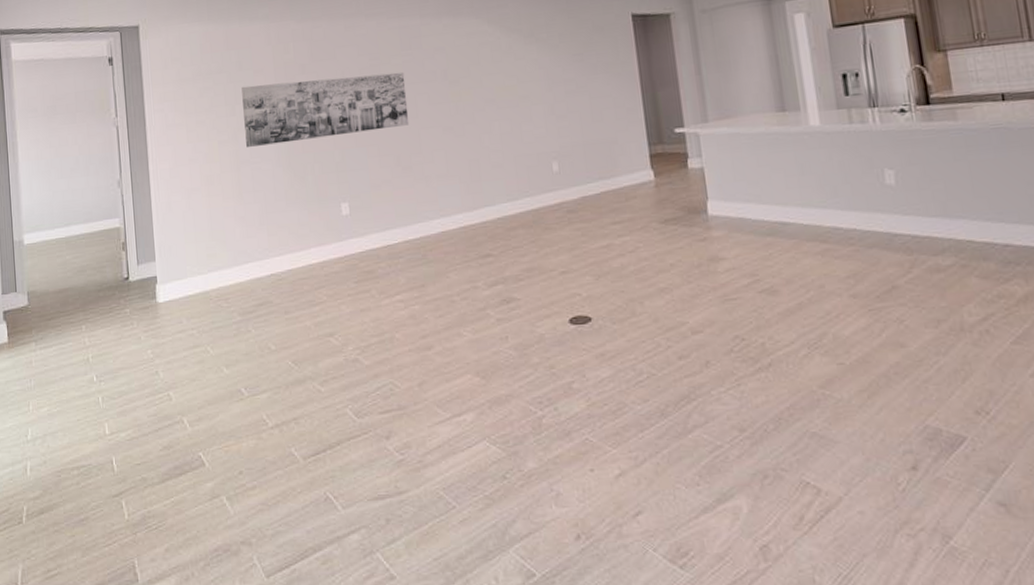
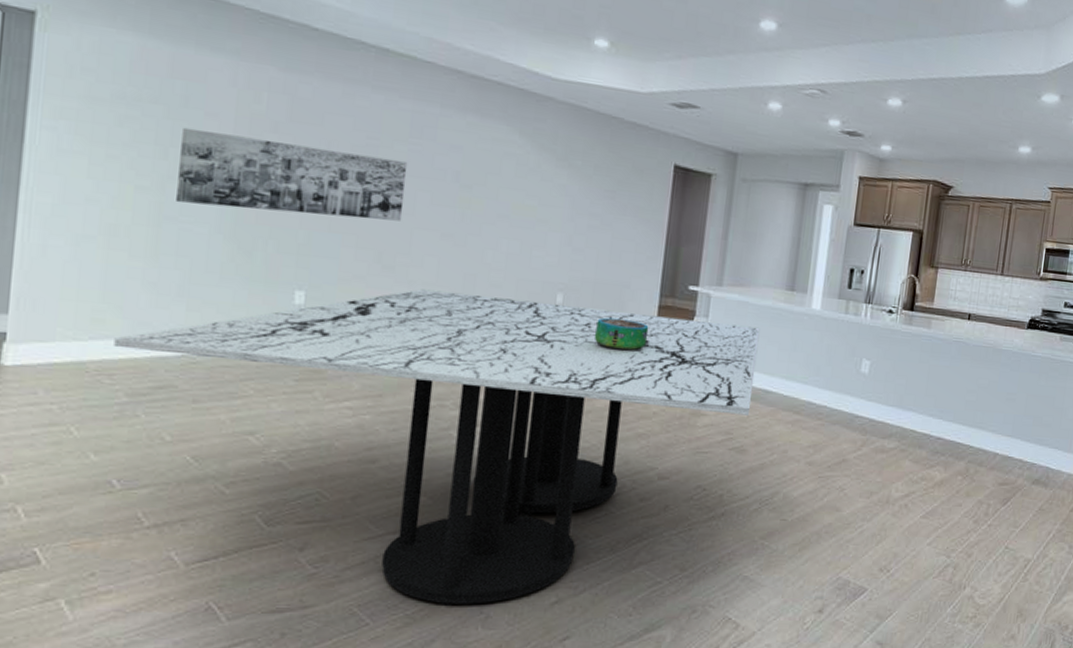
dining table: none [224,157,771,486] -> present [114,289,760,607]
decorative bowl: none [594,174,647,207] -> present [594,317,649,351]

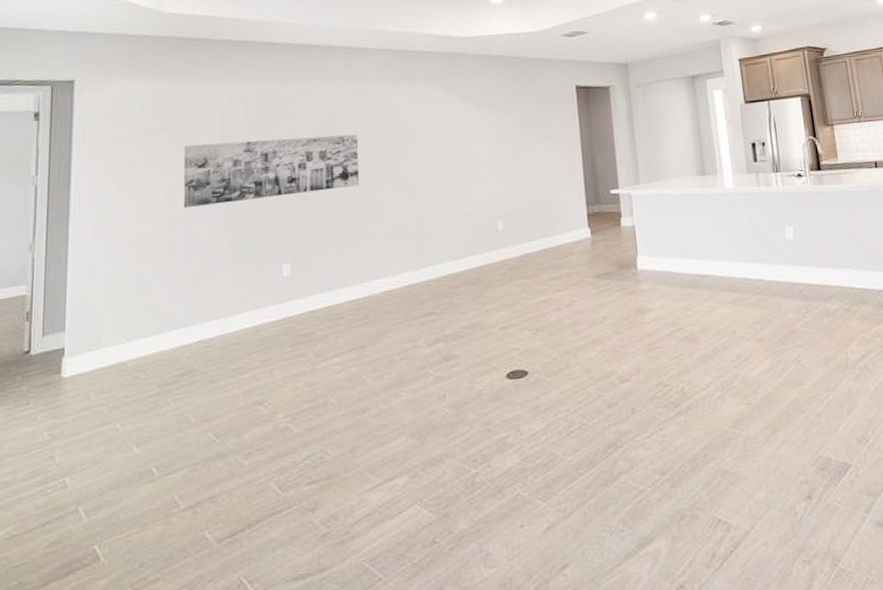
dining table: present [114,289,760,607] -> none [146,216,692,550]
decorative bowl: present [594,317,649,351] -> none [536,232,584,264]

